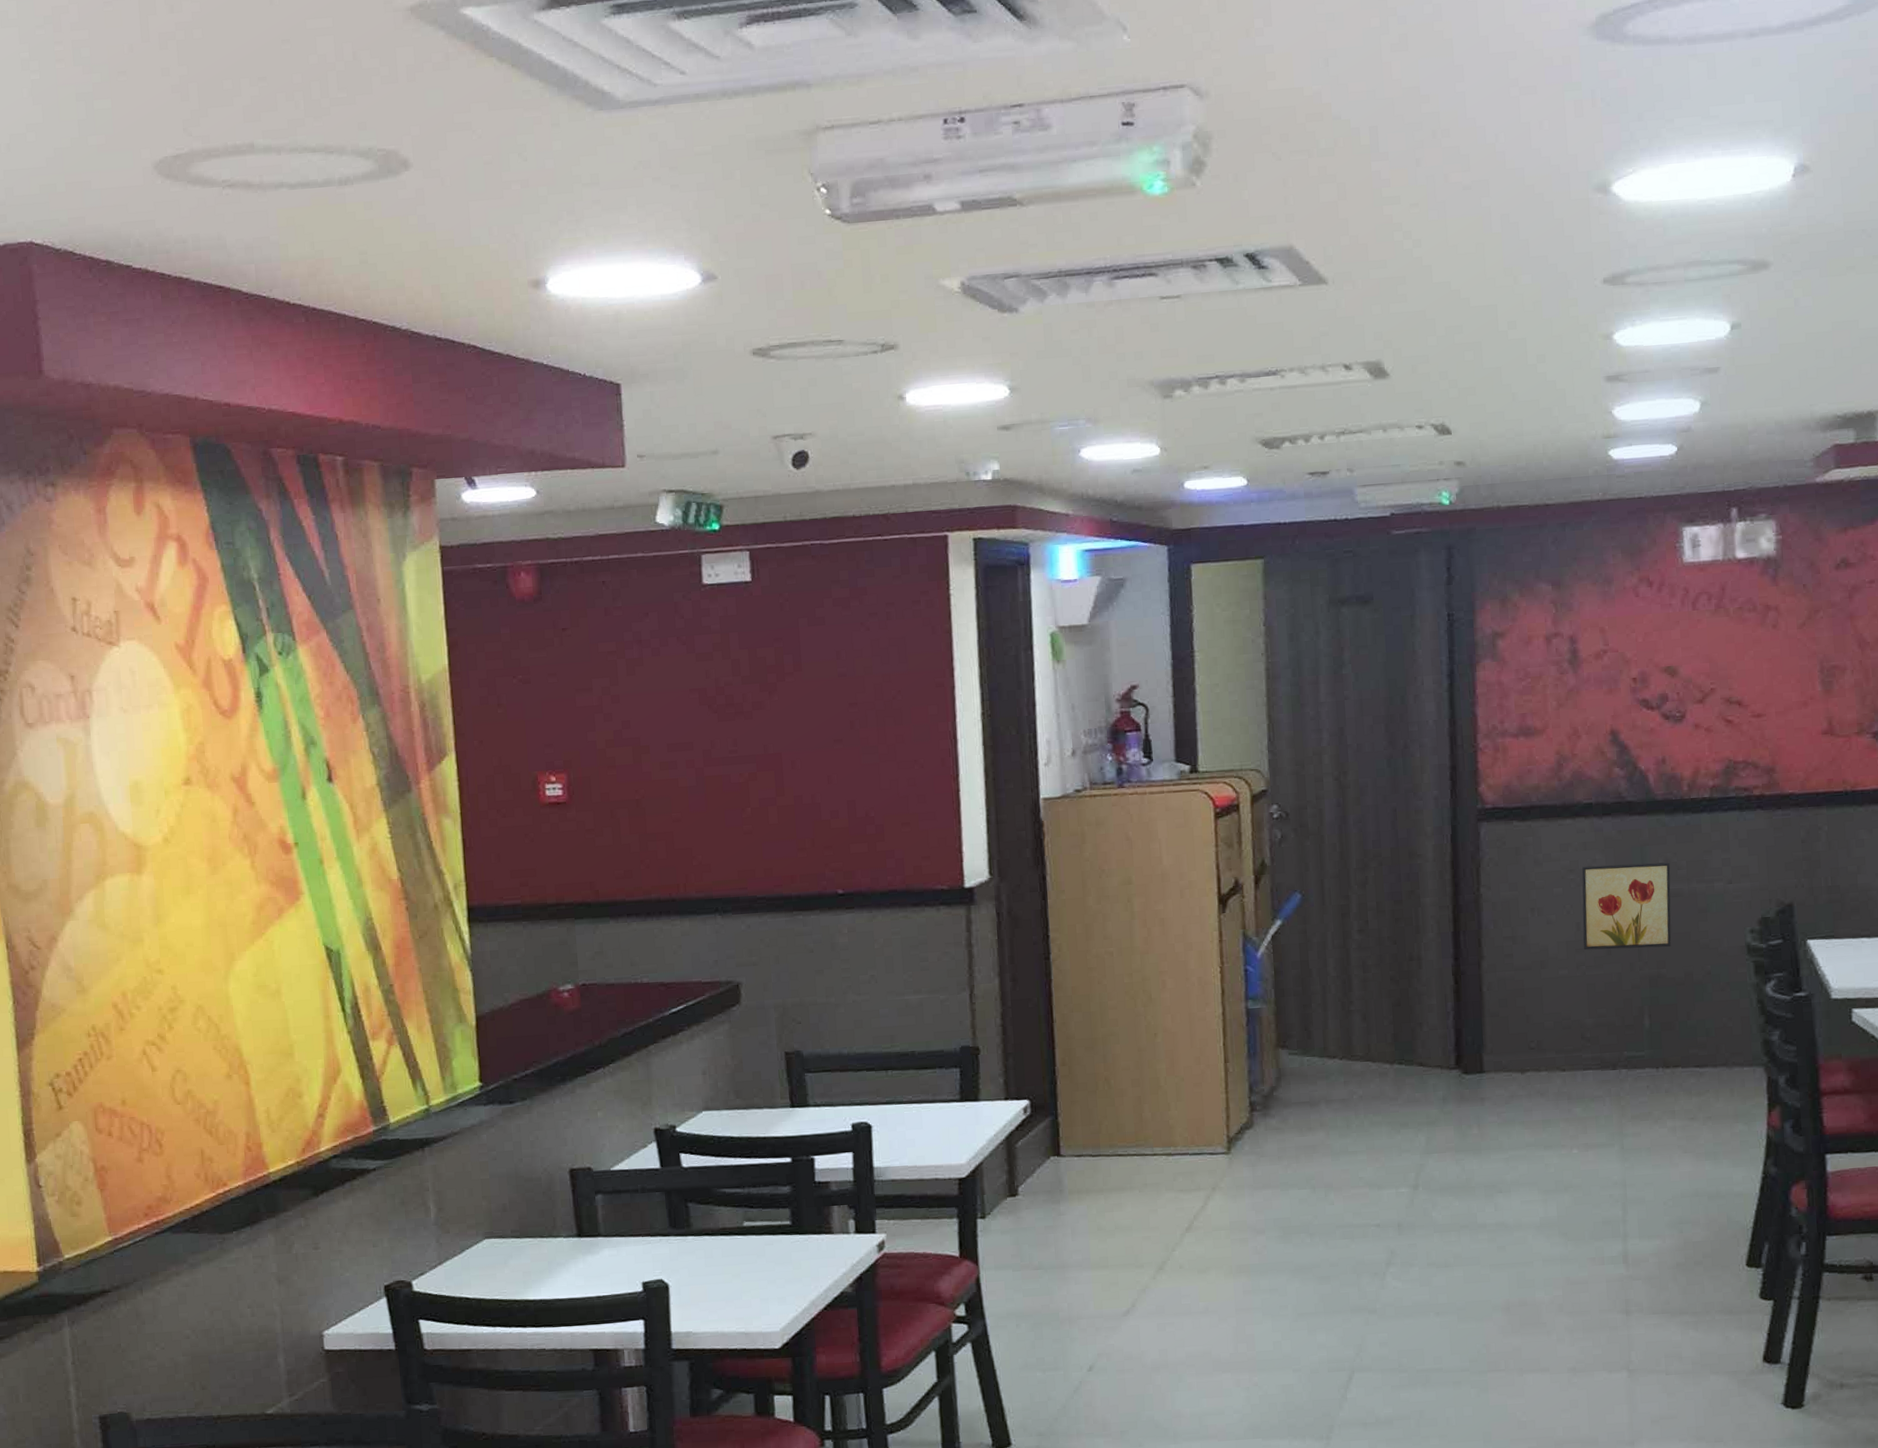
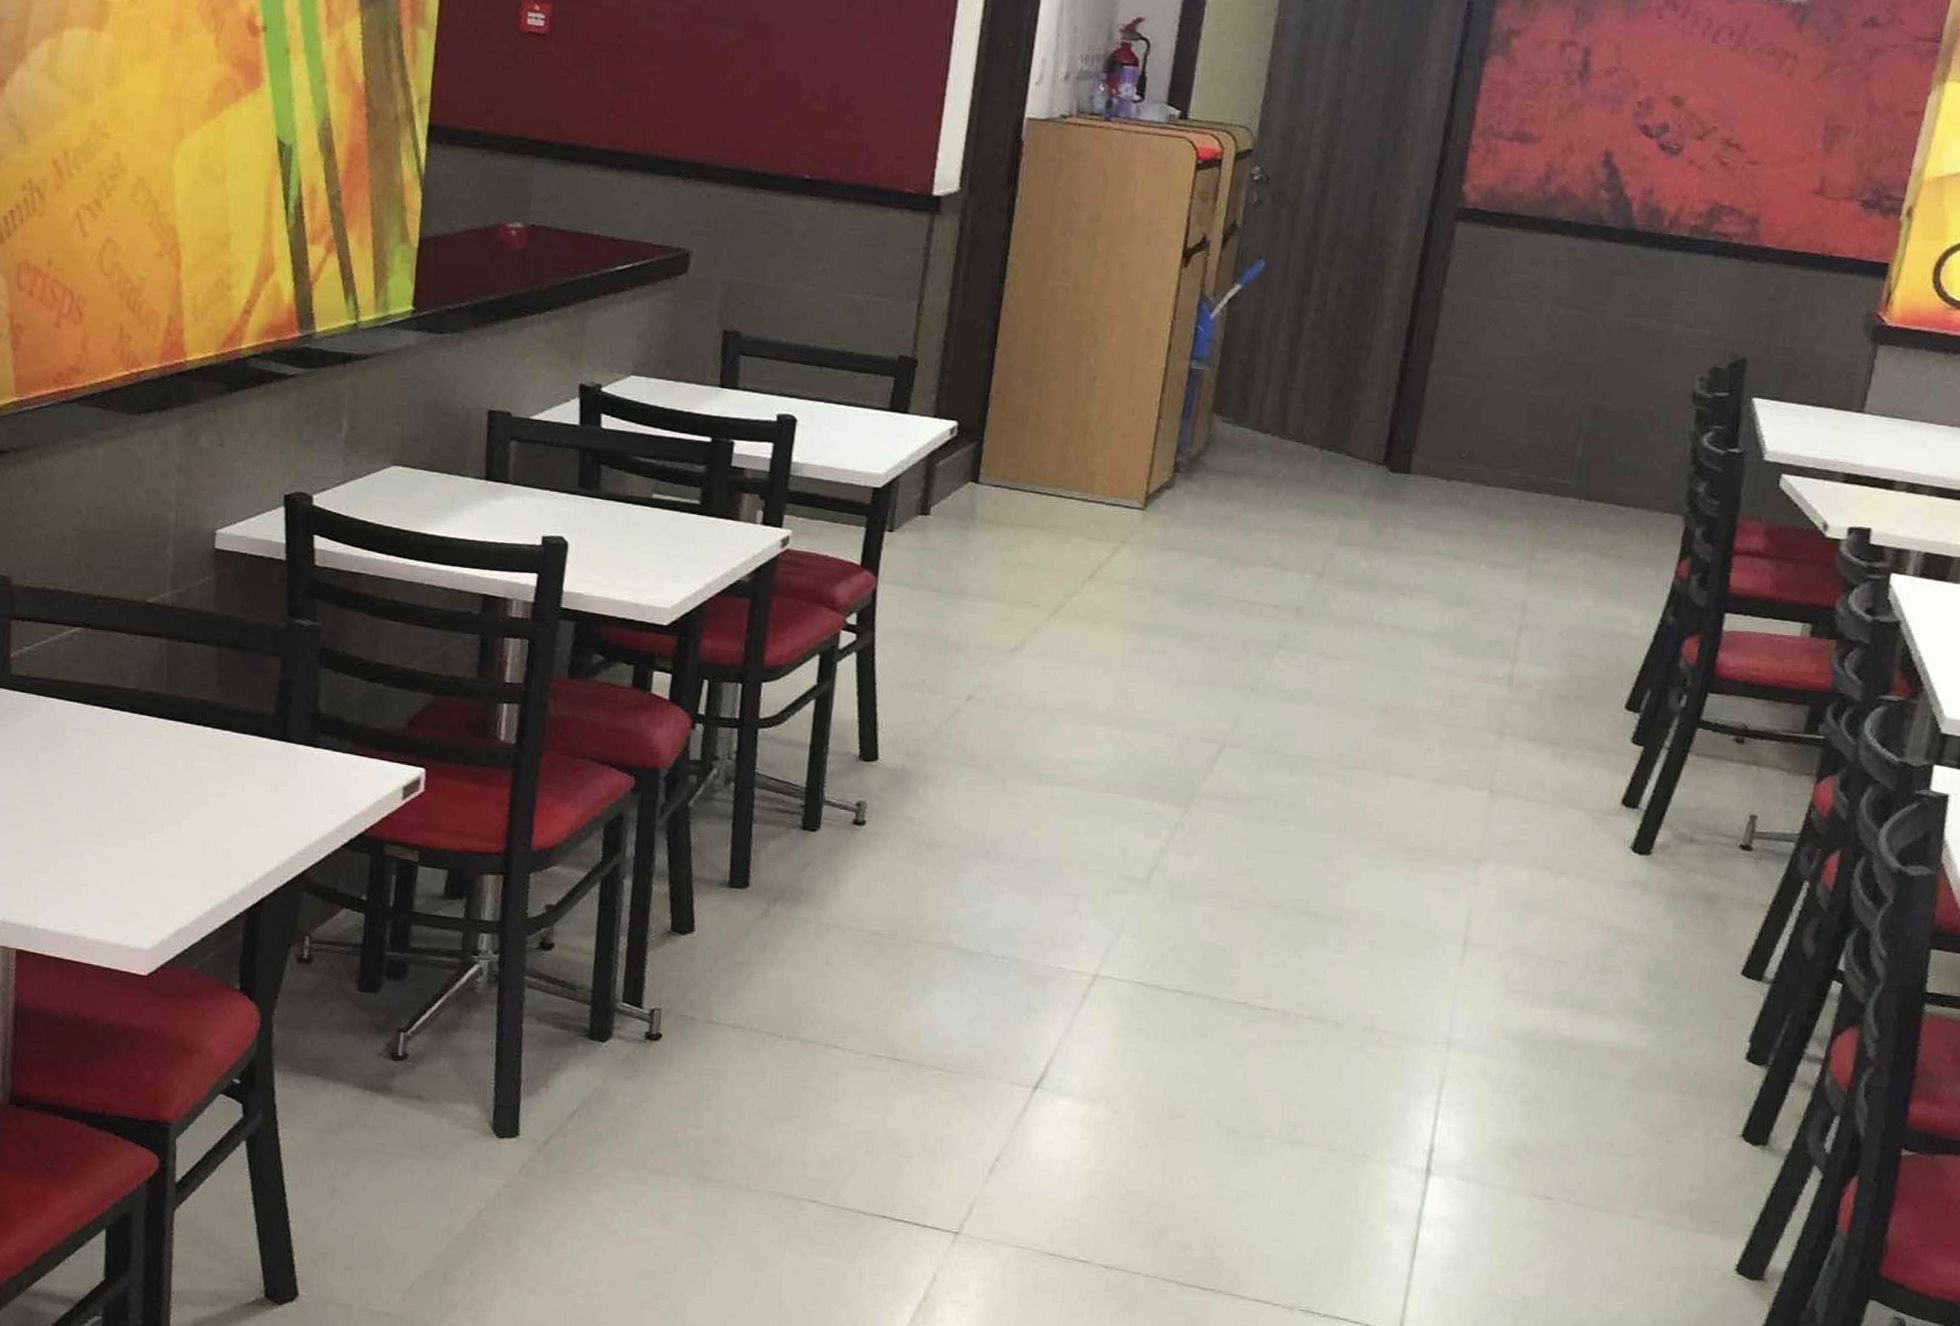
wall art: present [1582,862,1672,951] -> none [1532,284,1636,380]

